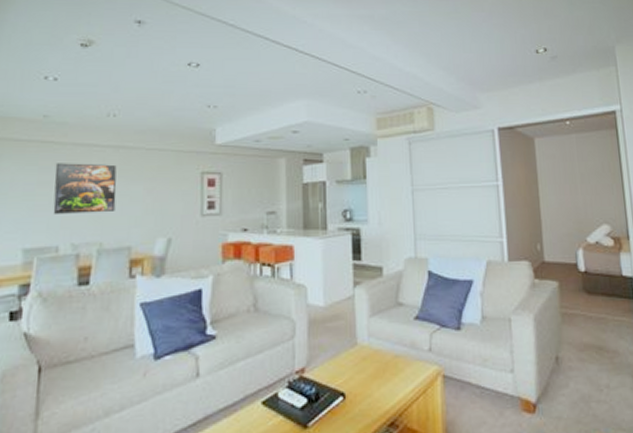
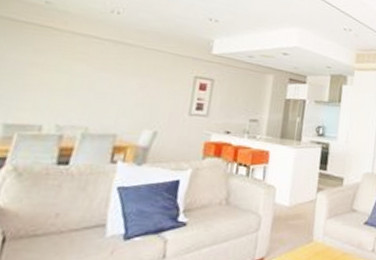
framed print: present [53,163,117,214] -> none [41,47,114,101]

